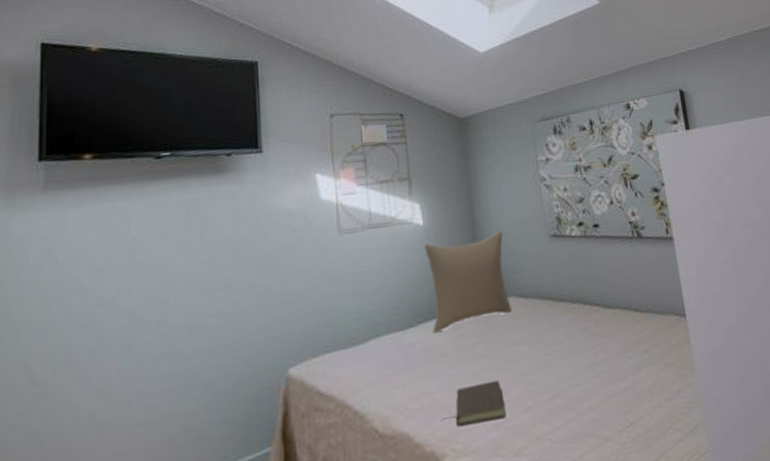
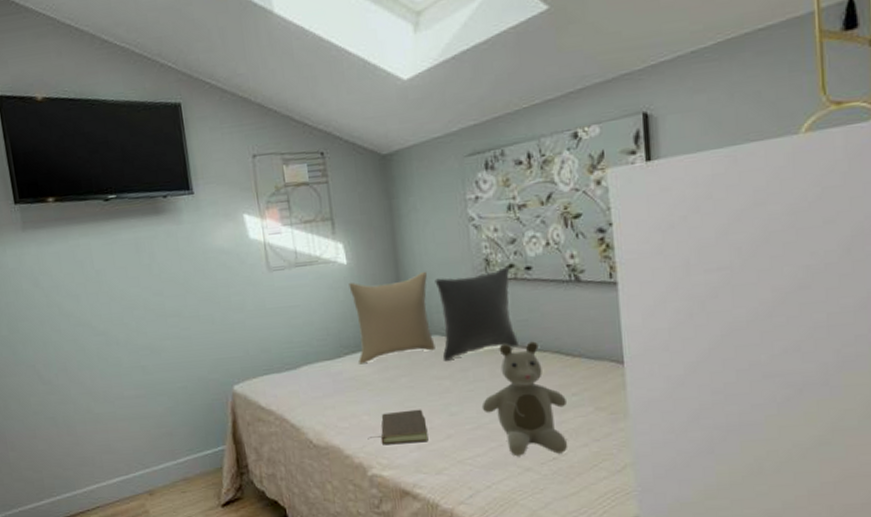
pillow: none [510,224,591,324] -> present [435,266,518,361]
teddy bear: none [559,298,644,426] -> present [481,341,568,457]

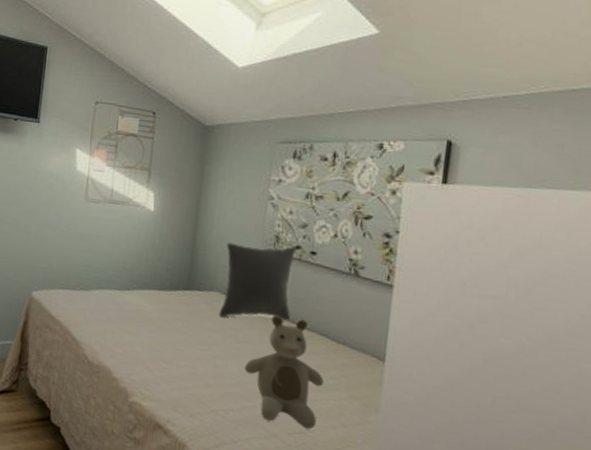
pillow: present [349,271,435,365] -> none [144,228,221,305]
book: present [367,409,429,445] -> none [136,349,191,385]

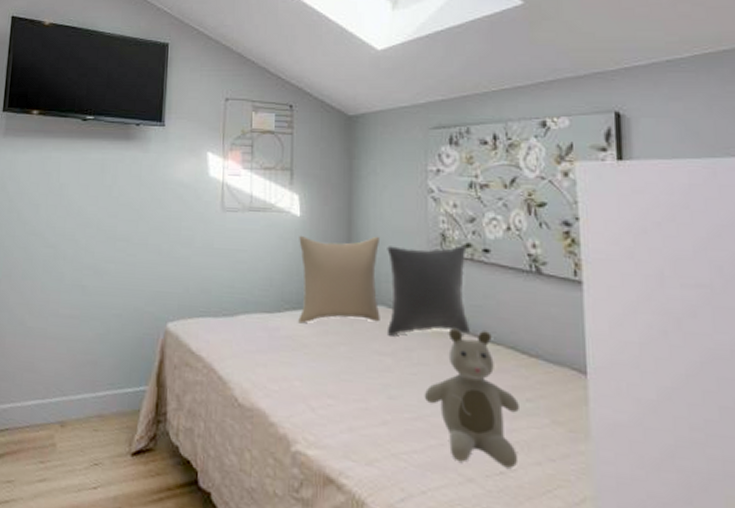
pillow: none [144,228,221,305] -> present [298,236,380,324]

